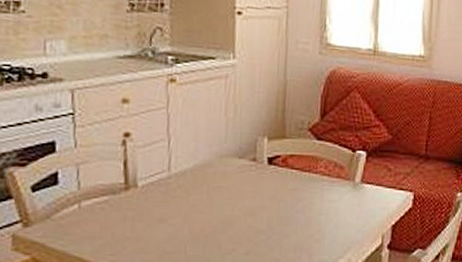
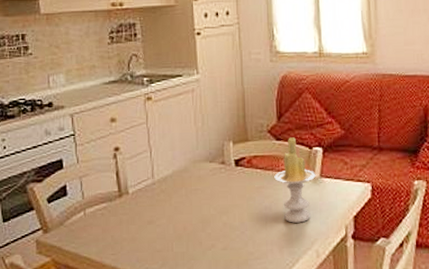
candle: none [311,138,357,229] -> present [274,137,316,223]

